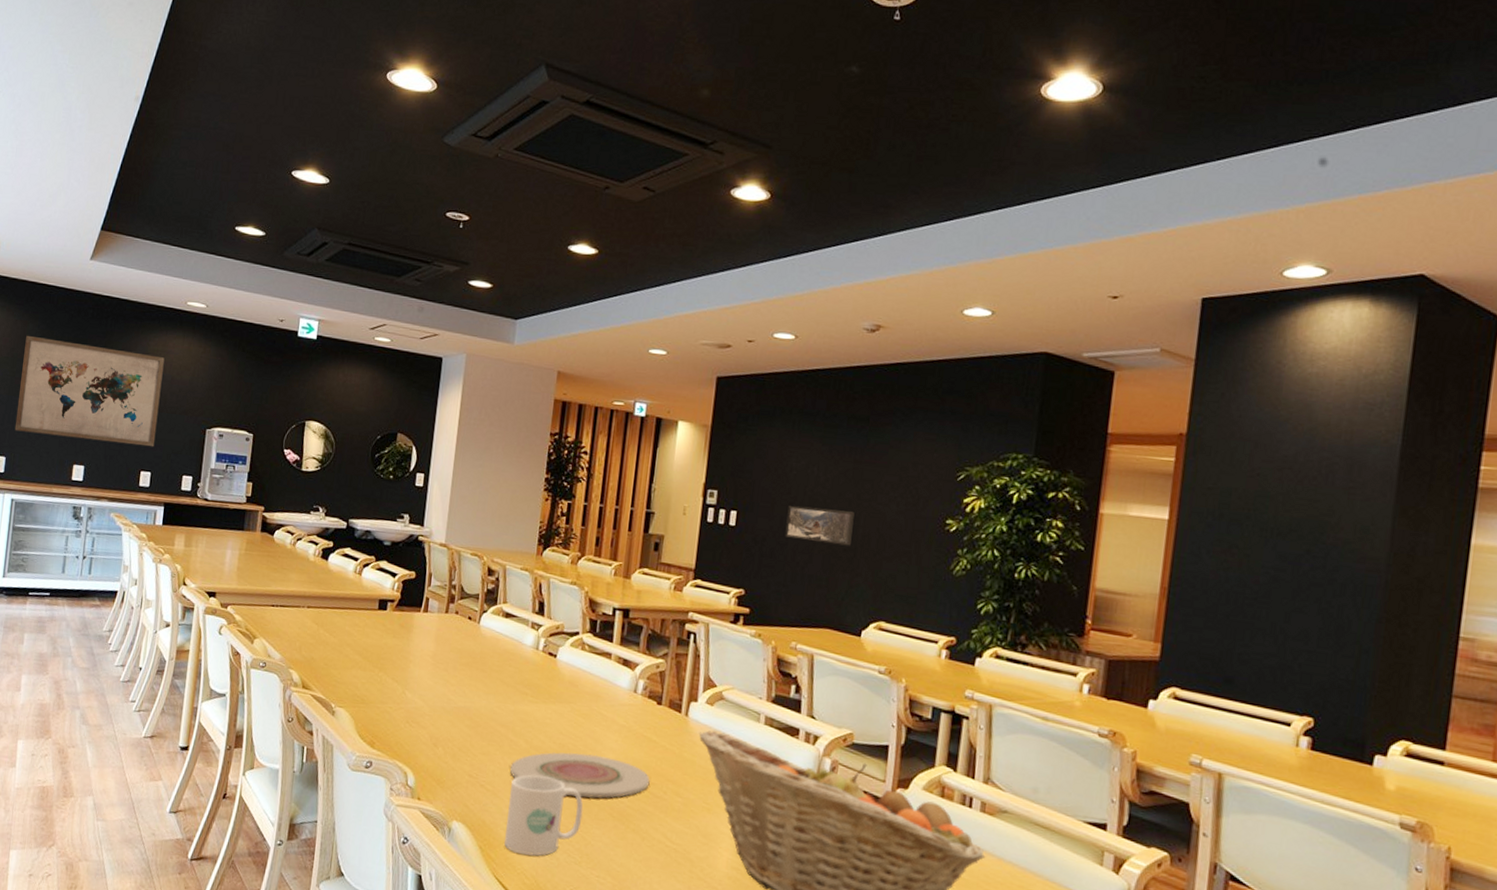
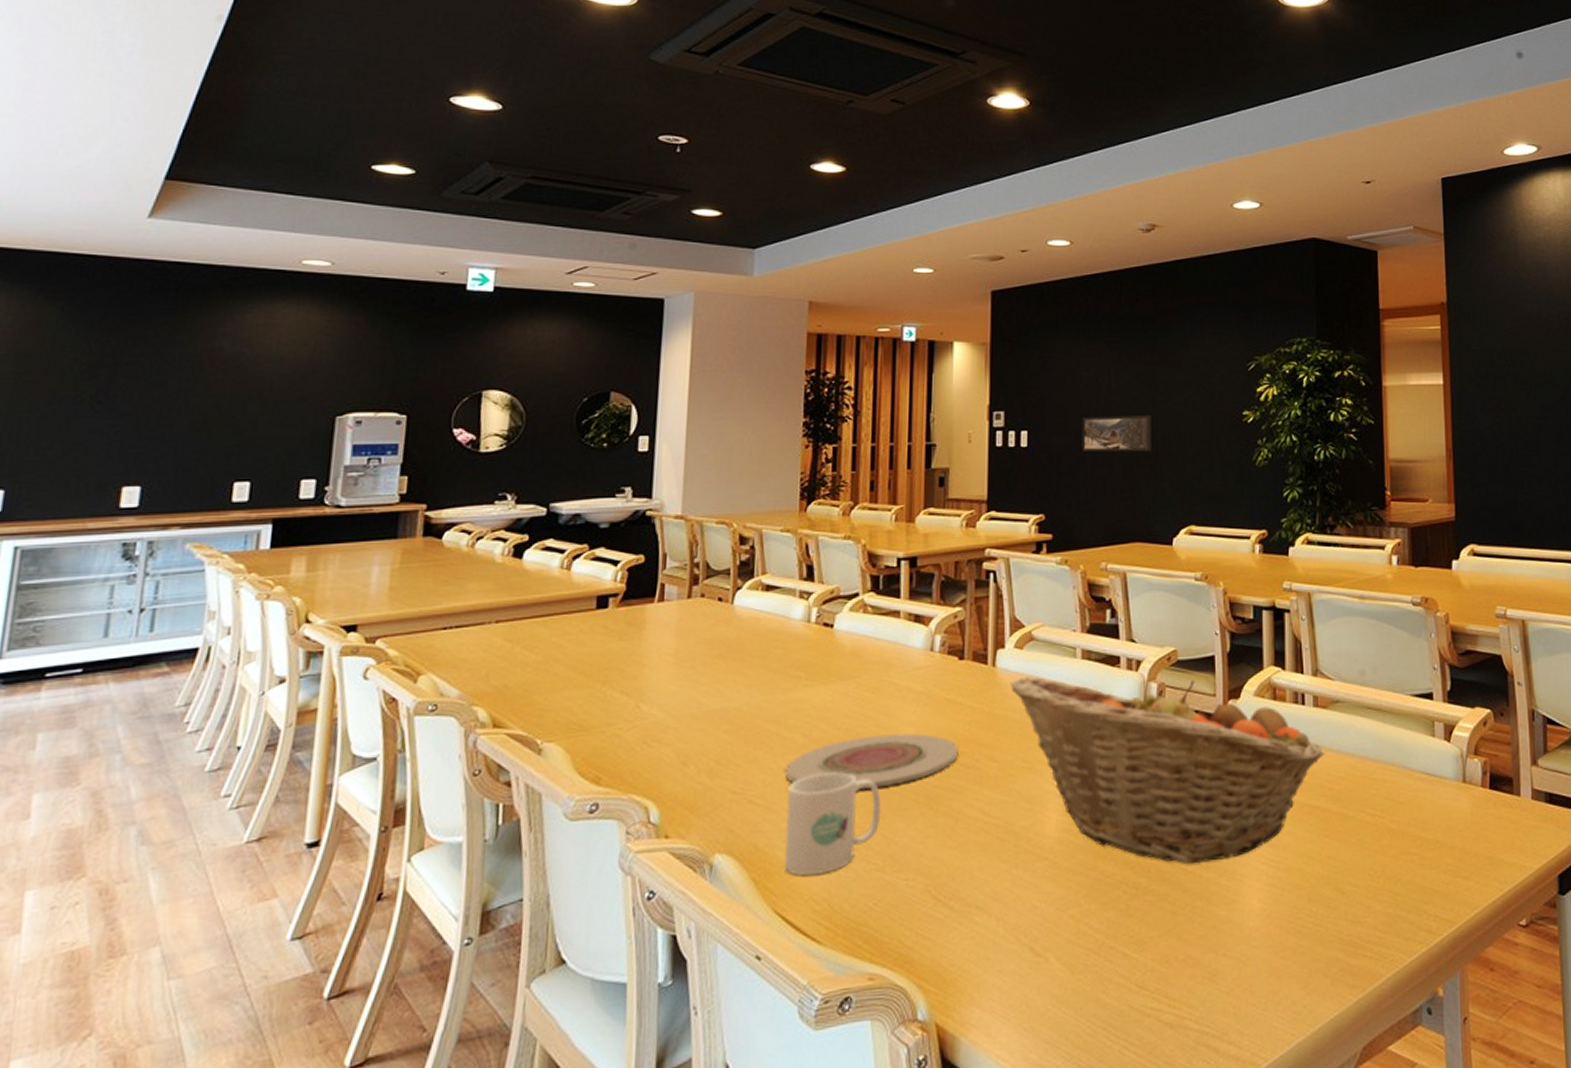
wall art: present [14,335,165,447] -> none [20,322,269,452]

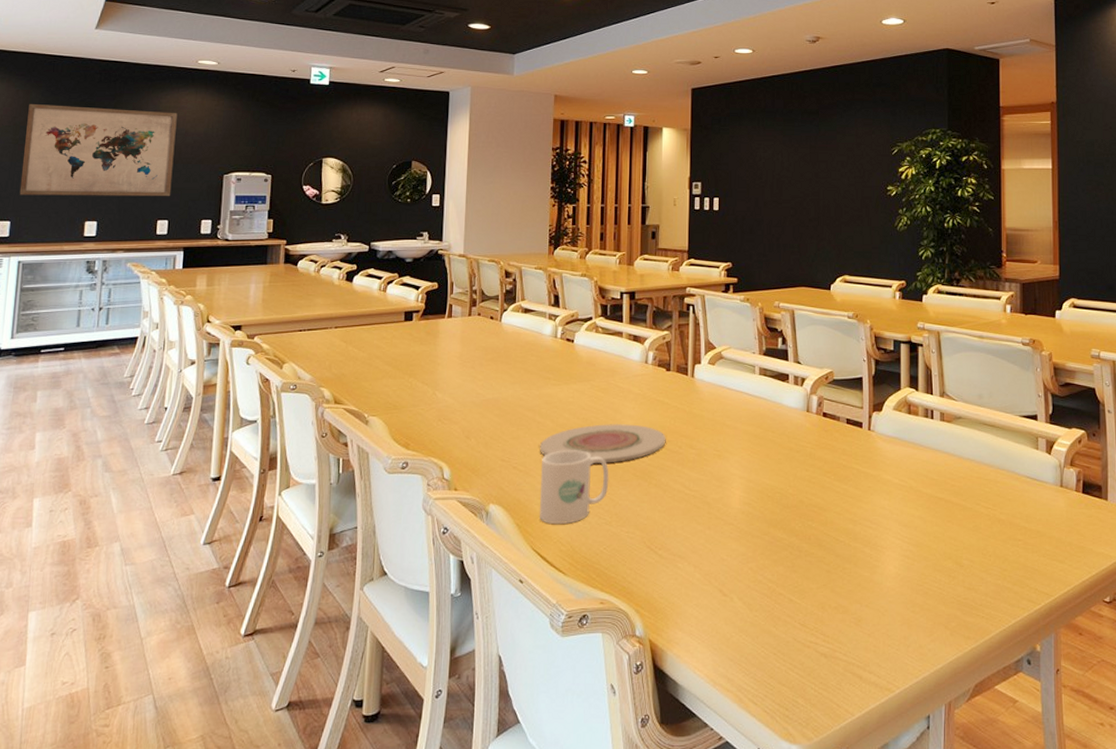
wall art: none [20,322,269,452] -> present [19,103,177,197]
fruit basket: present [1009,677,1325,864] -> none [704,387,949,536]
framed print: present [1082,416,1151,452] -> none [760,188,815,217]

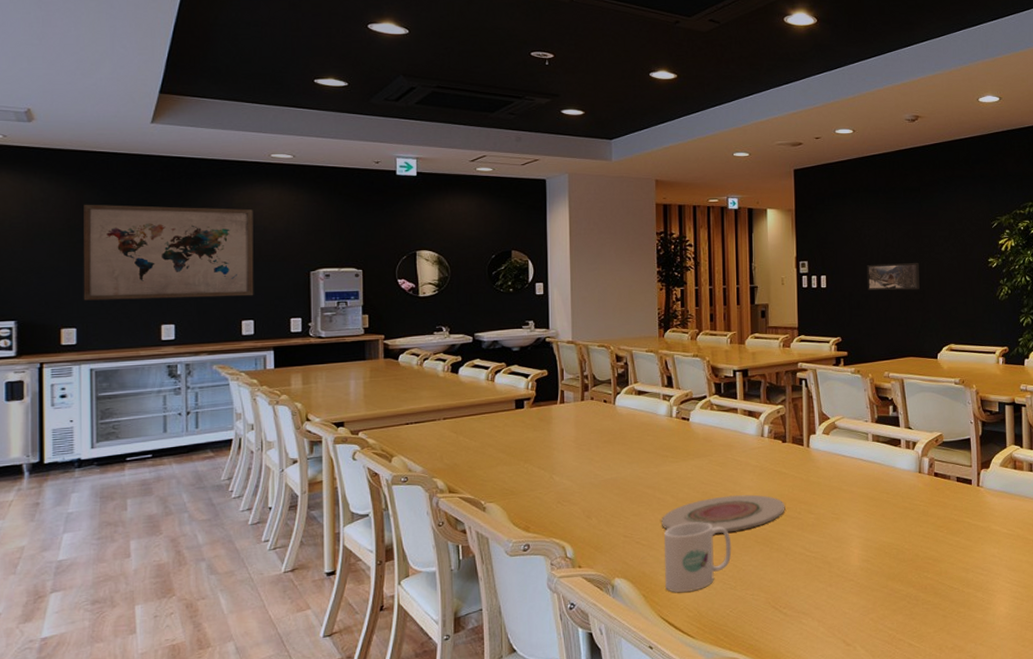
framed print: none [760,188,815,217] -> present [867,263,920,290]

